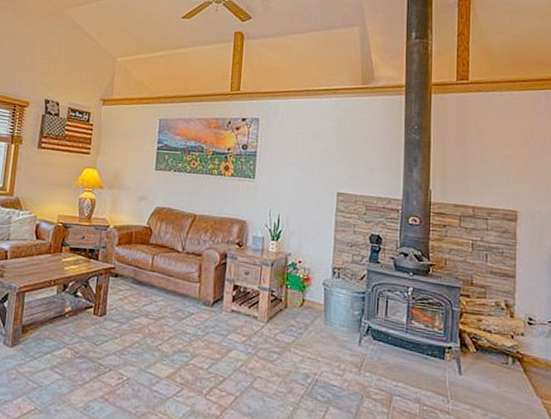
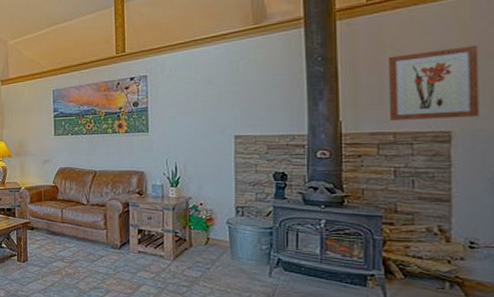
wall art: none [470,134,539,200] -> present [387,45,480,120]

